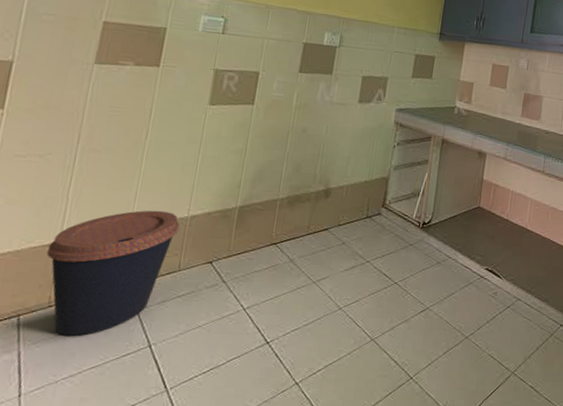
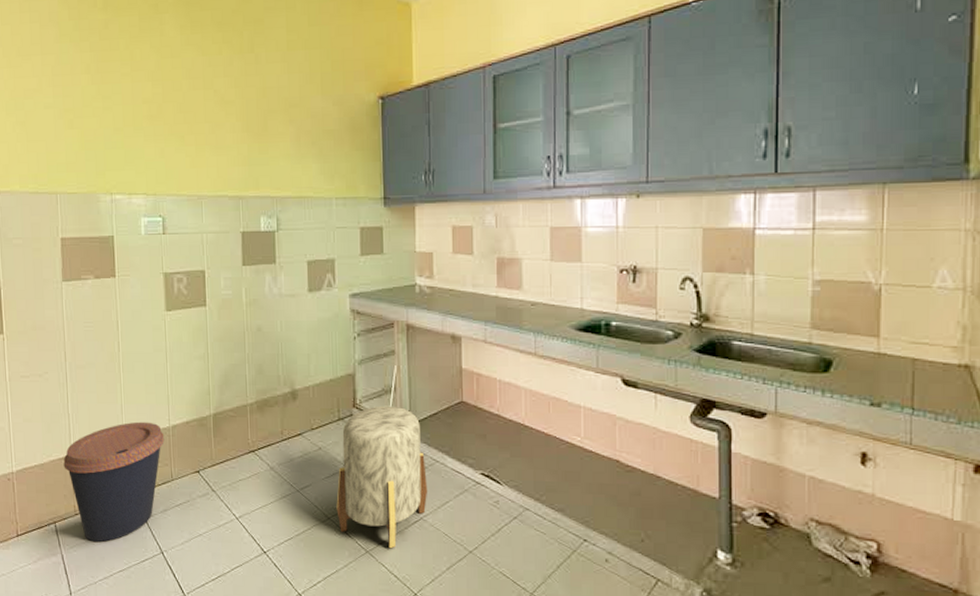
stool: none [349,207,440,337] -> present [336,405,428,549]

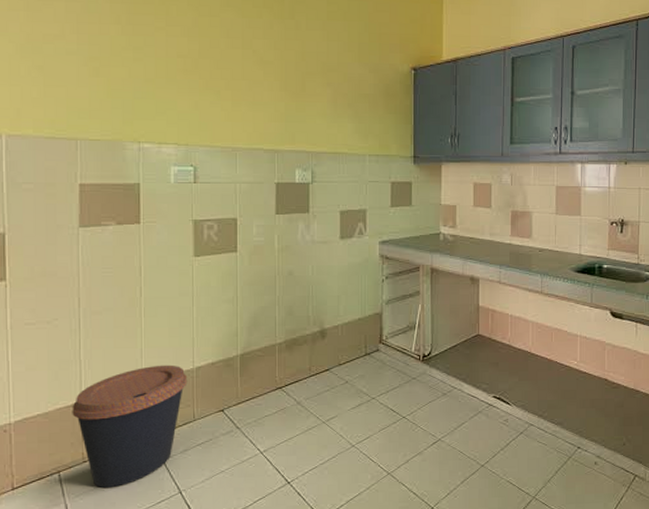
stool: present [336,405,428,549] -> none [361,340,447,469]

